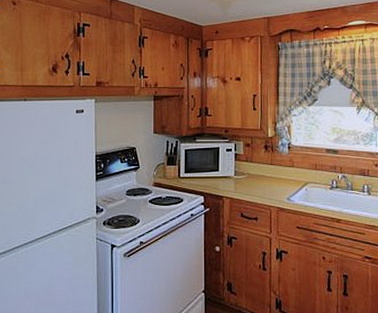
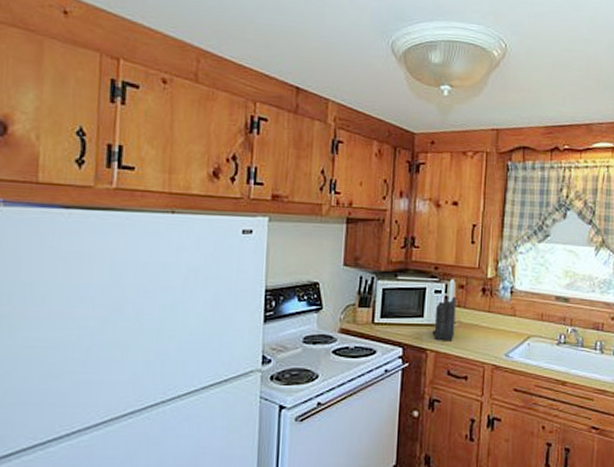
knife block: none [227,140,245,190] -> present [432,279,456,341]

